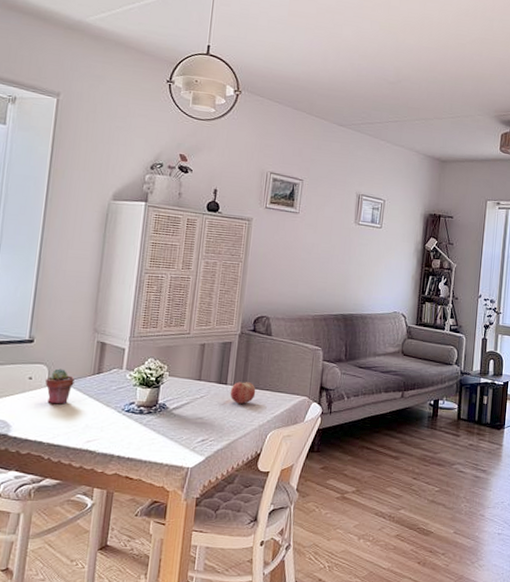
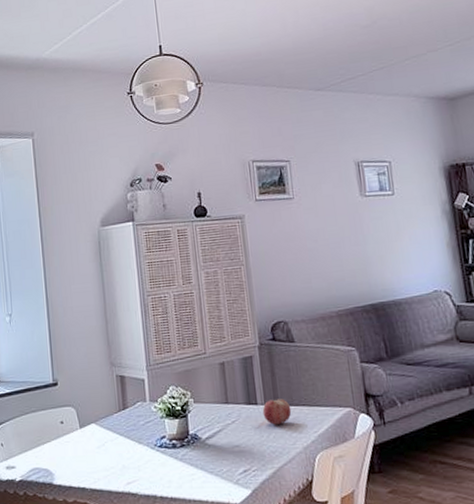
potted succulent: present [45,368,75,405] -> none [76,409,103,447]

